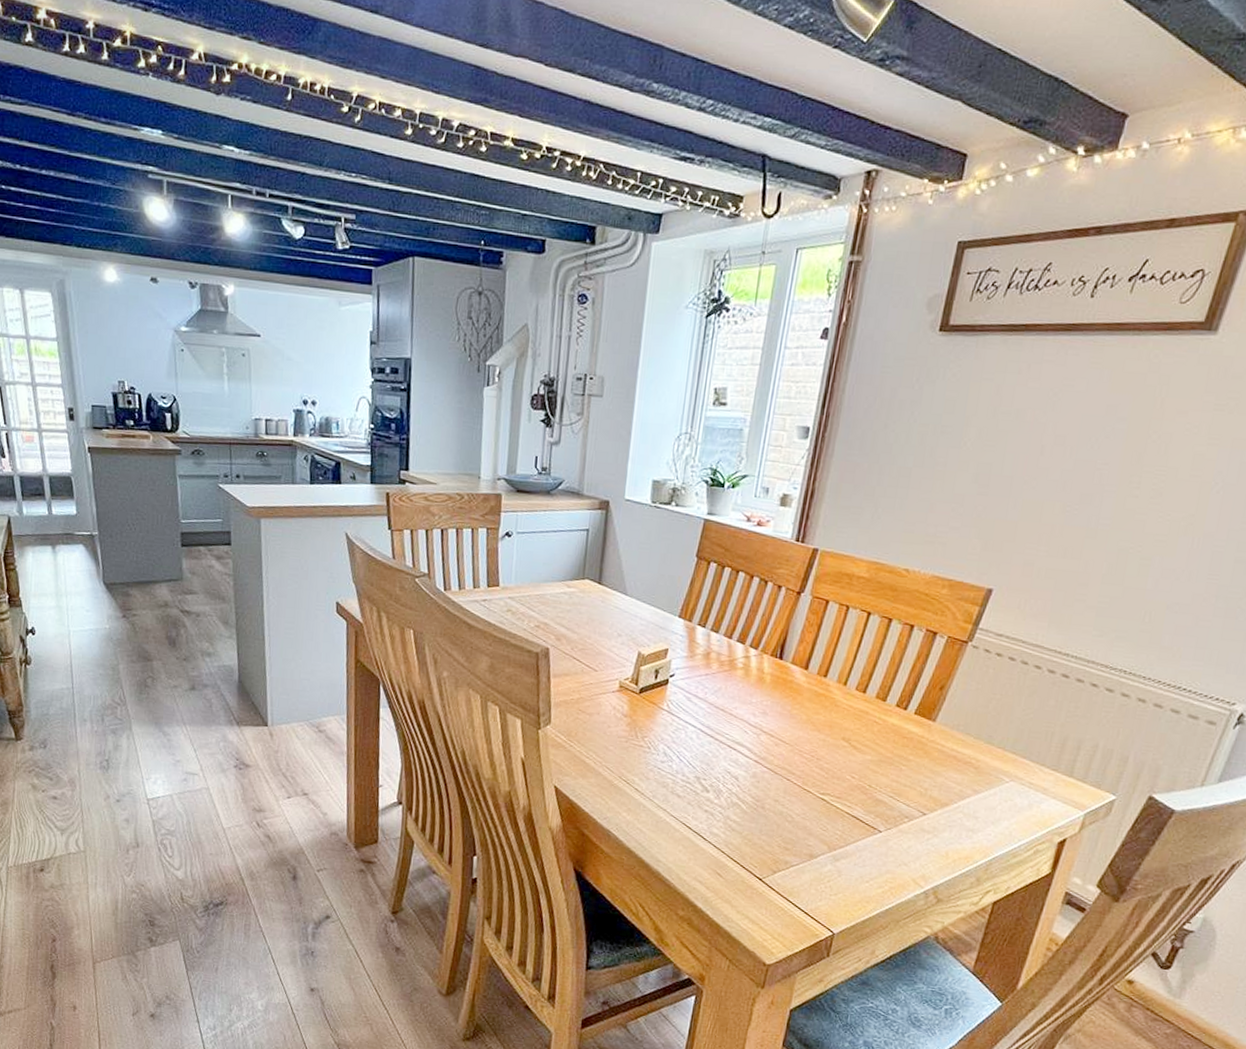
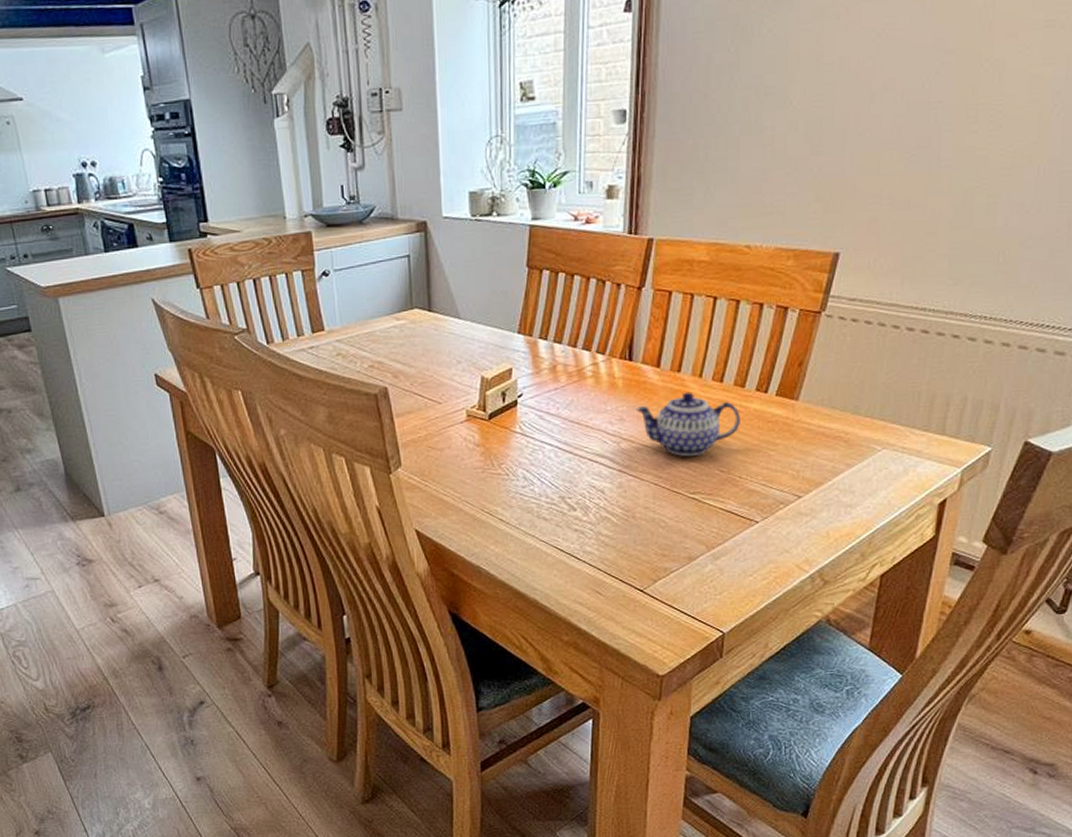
teapot: none [779,697,878,759] -> present [635,392,740,457]

